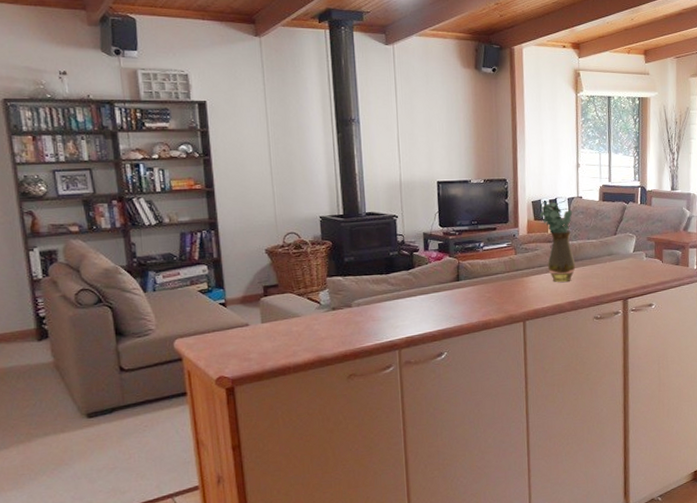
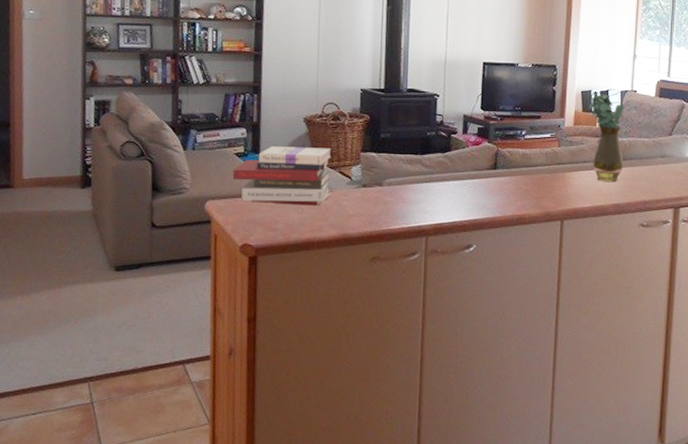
books: none [198,276,303,336] -> present [232,146,332,206]

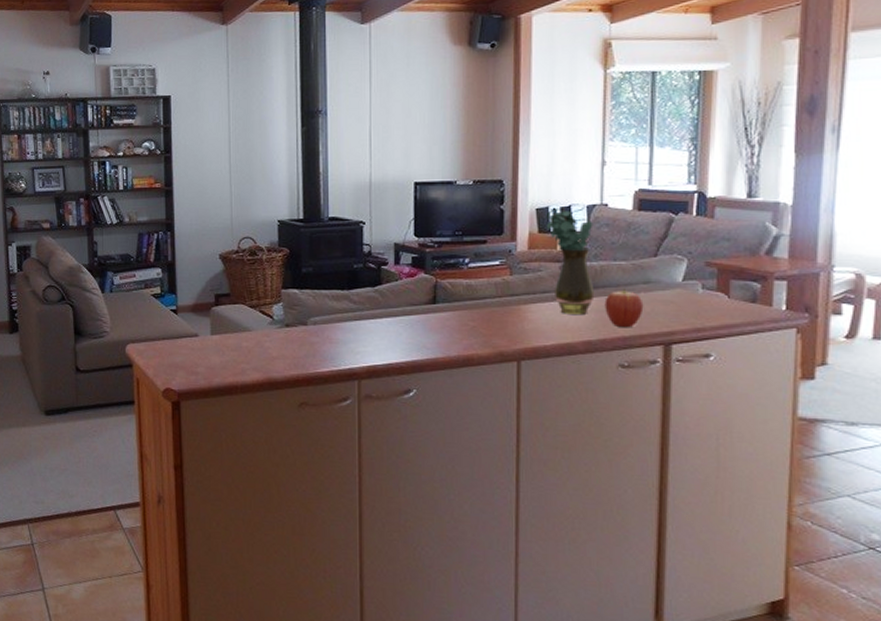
books: present [232,146,332,206] -> none [151,286,253,348]
fruit: none [631,160,660,194] -> present [604,288,644,328]

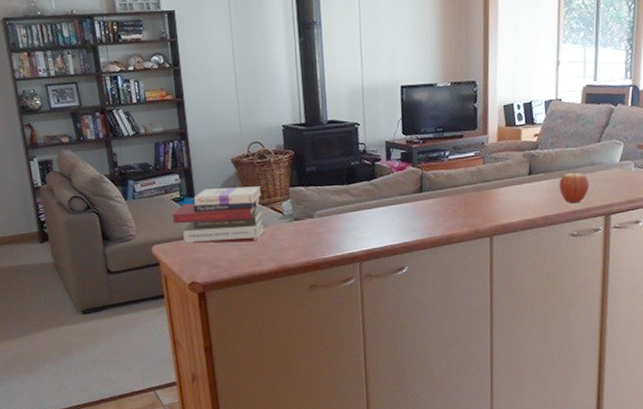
books: none [151,286,253,348] -> present [172,186,267,243]
vase: present [546,205,595,314] -> none [511,102,551,195]

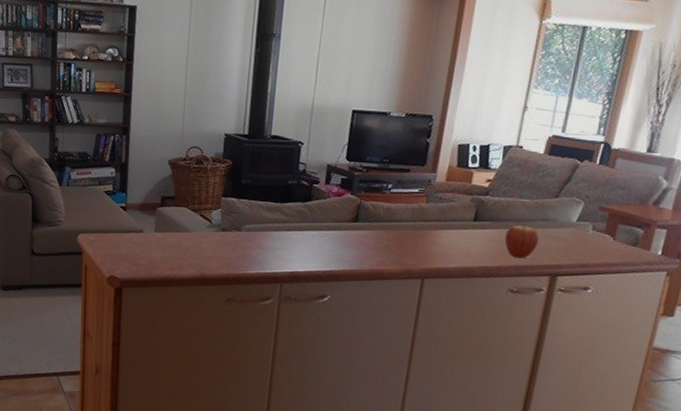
books: present [172,186,267,243] -> none [102,186,194,246]

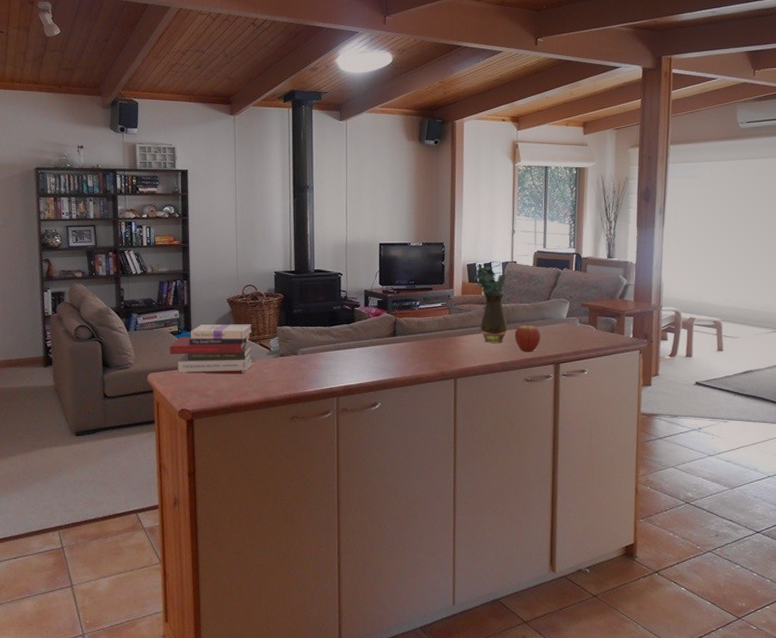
books: none [102,186,194,246] -> present [169,324,254,374]
vase: none [463,143,507,243] -> present [474,262,508,343]

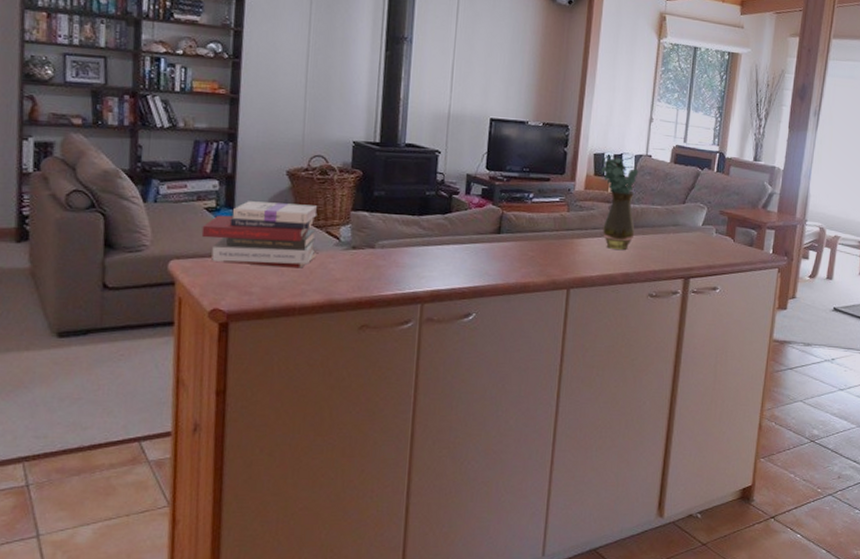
fruit: present [514,323,541,352] -> none [641,228,672,263]

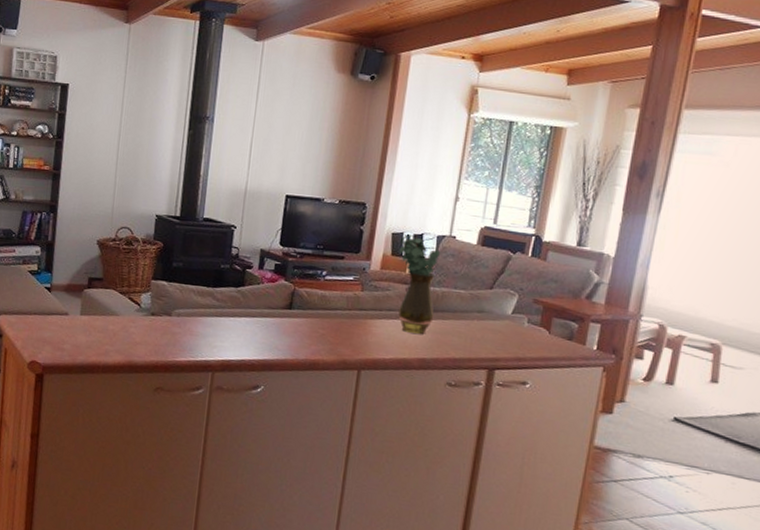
books: present [201,201,318,268] -> none [25,266,123,330]

